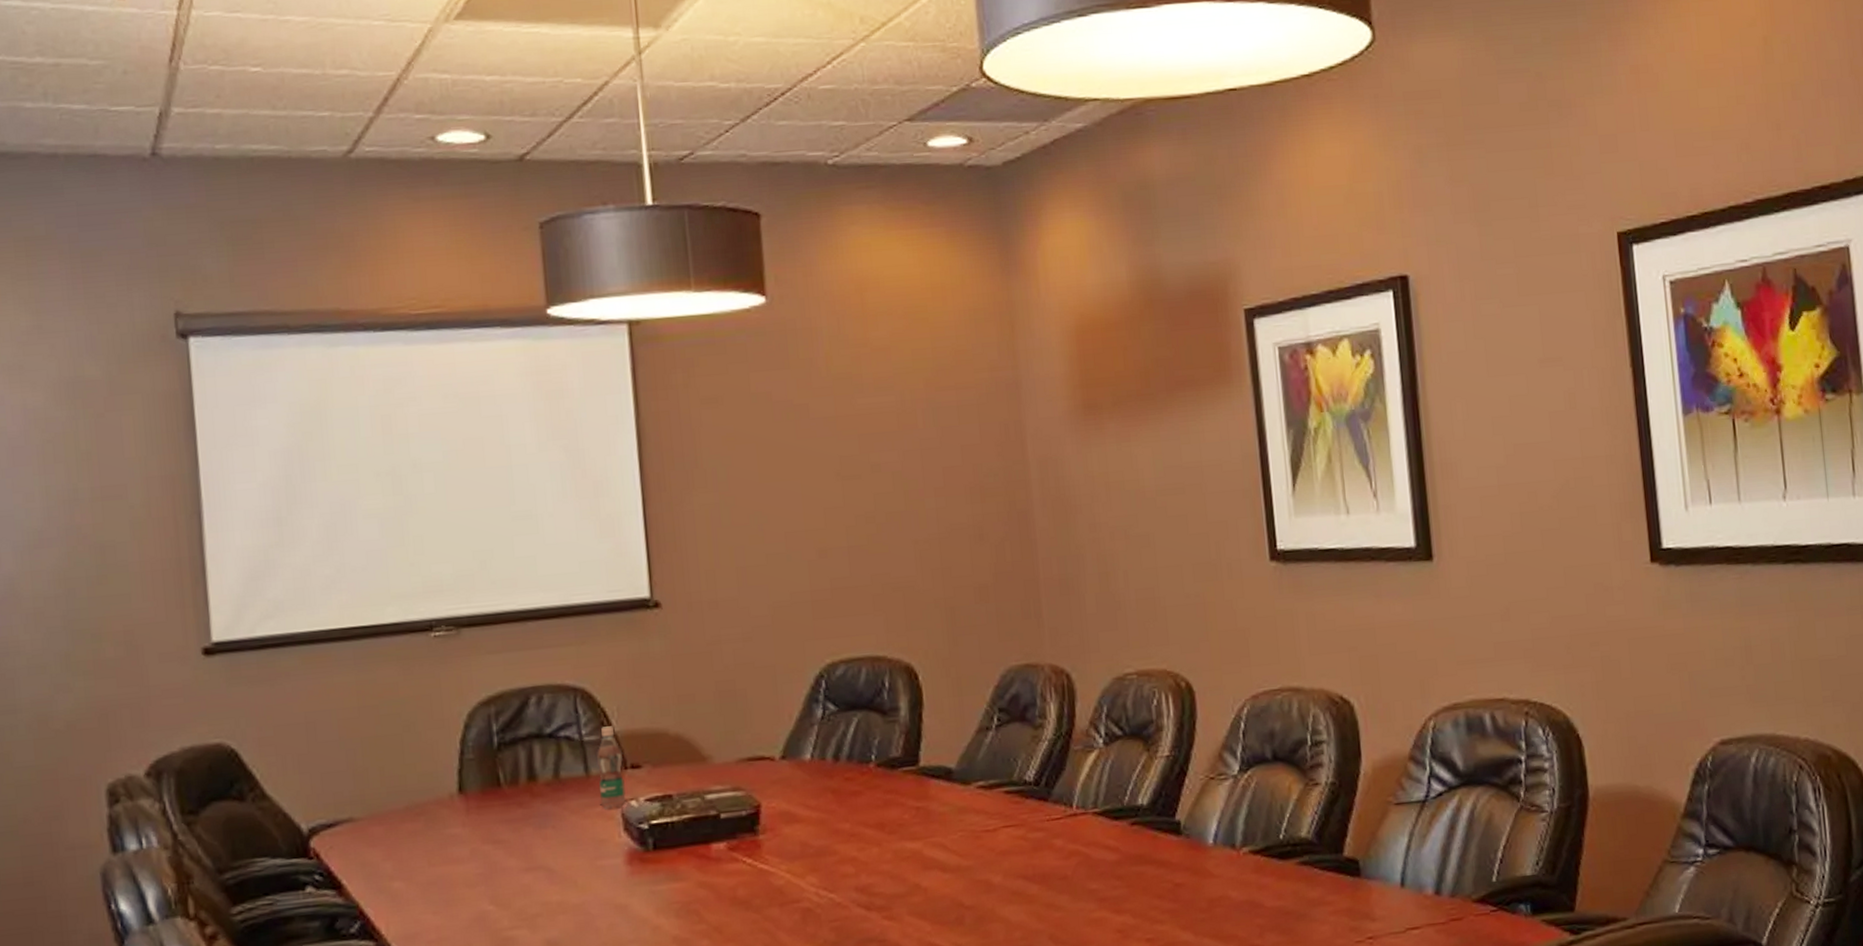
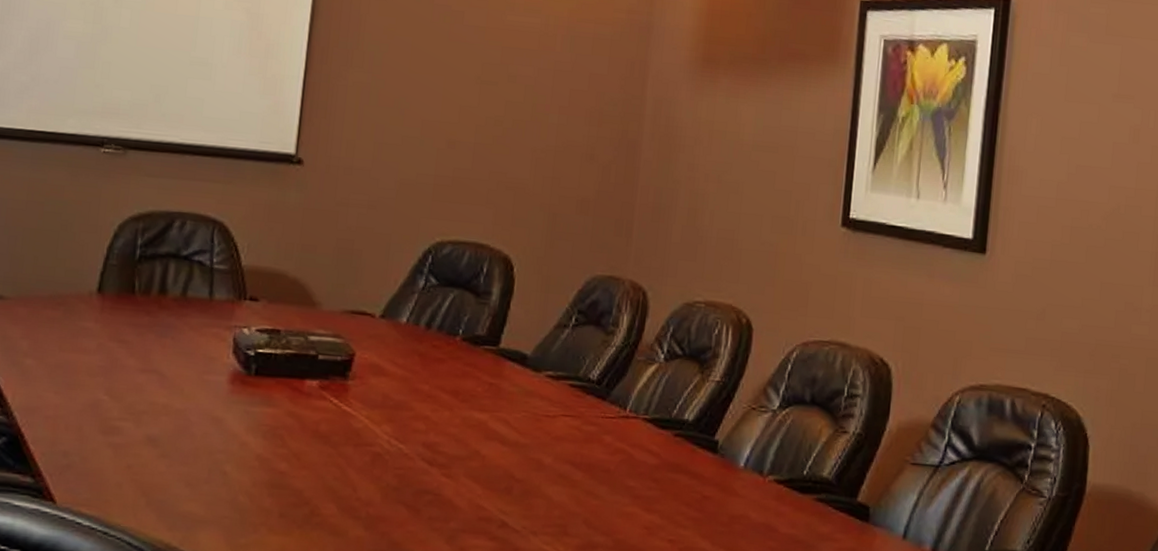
bottle: present [597,726,626,811] -> none [217,259,245,334]

